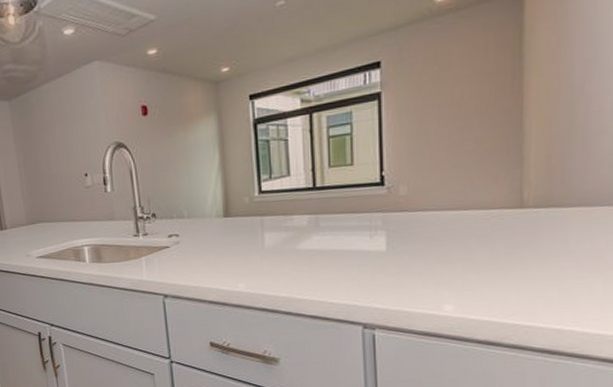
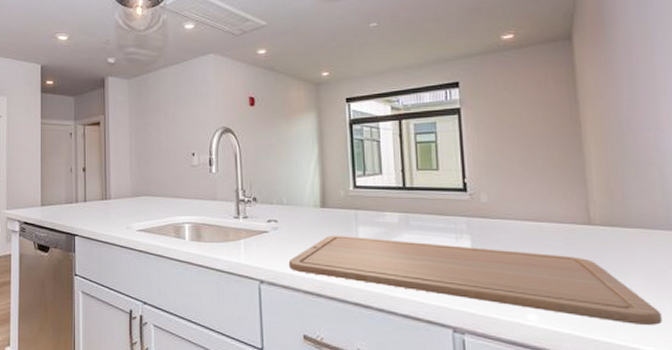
chopping board: none [192,242,591,306] -> present [288,236,662,325]

